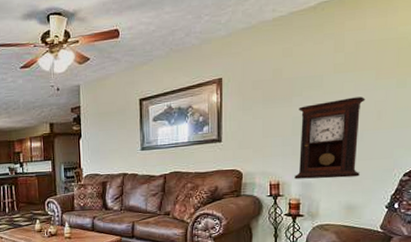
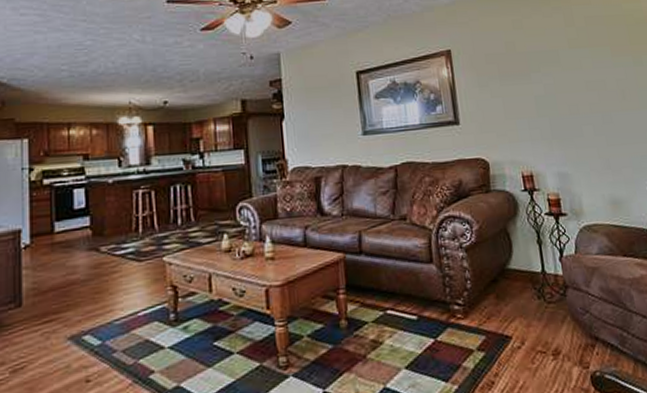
pendulum clock: present [294,97,365,179] -> none [539,74,618,169]

